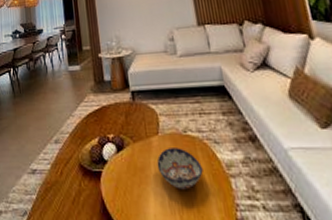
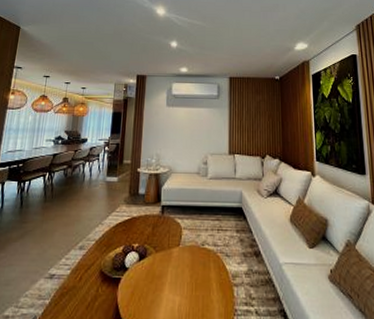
decorative bowl: present [156,148,203,189] -> none [173,259,213,296]

